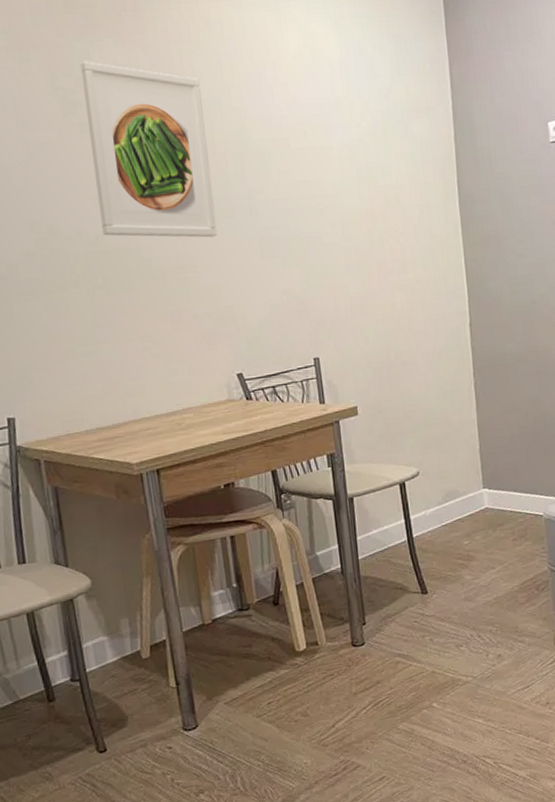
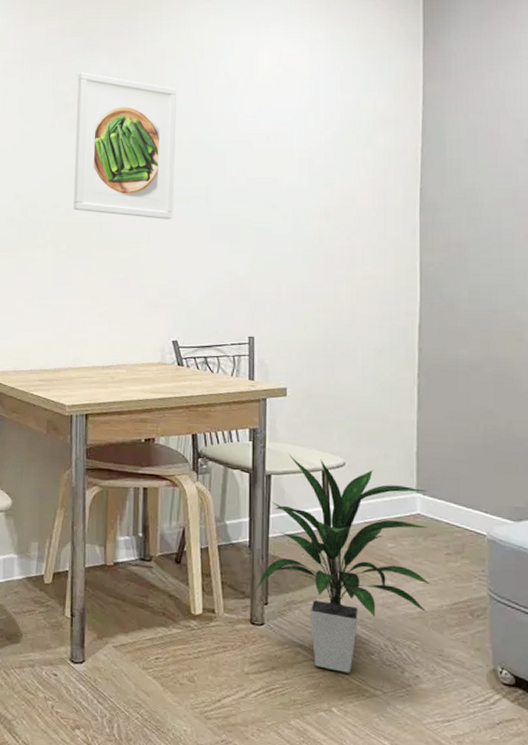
indoor plant: none [352,472,503,670] -> present [255,453,431,674]

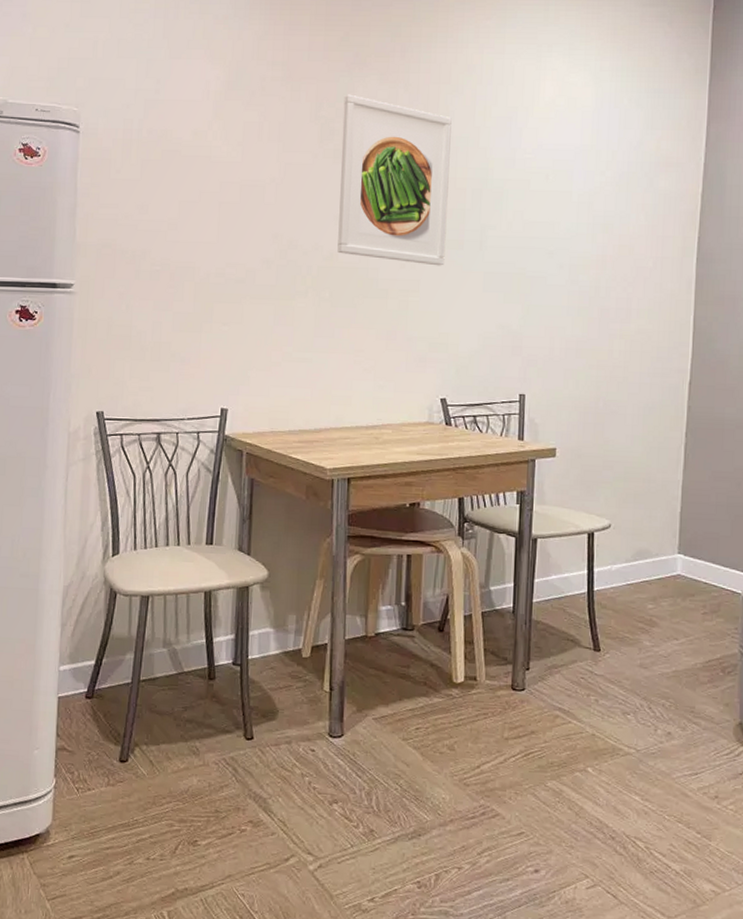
indoor plant: present [255,453,431,674] -> none [517,516,689,734]

